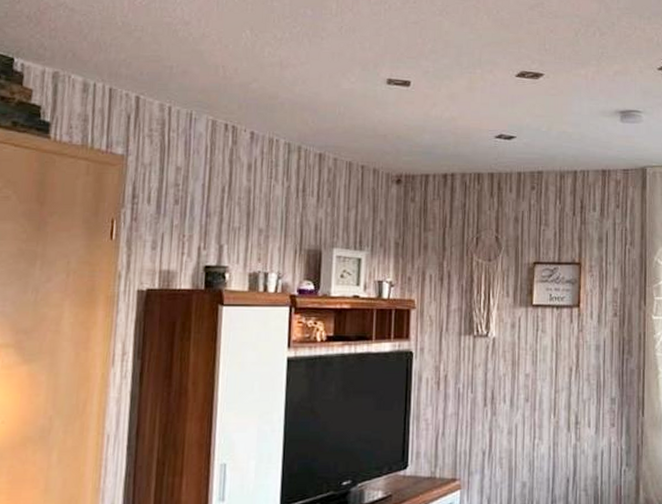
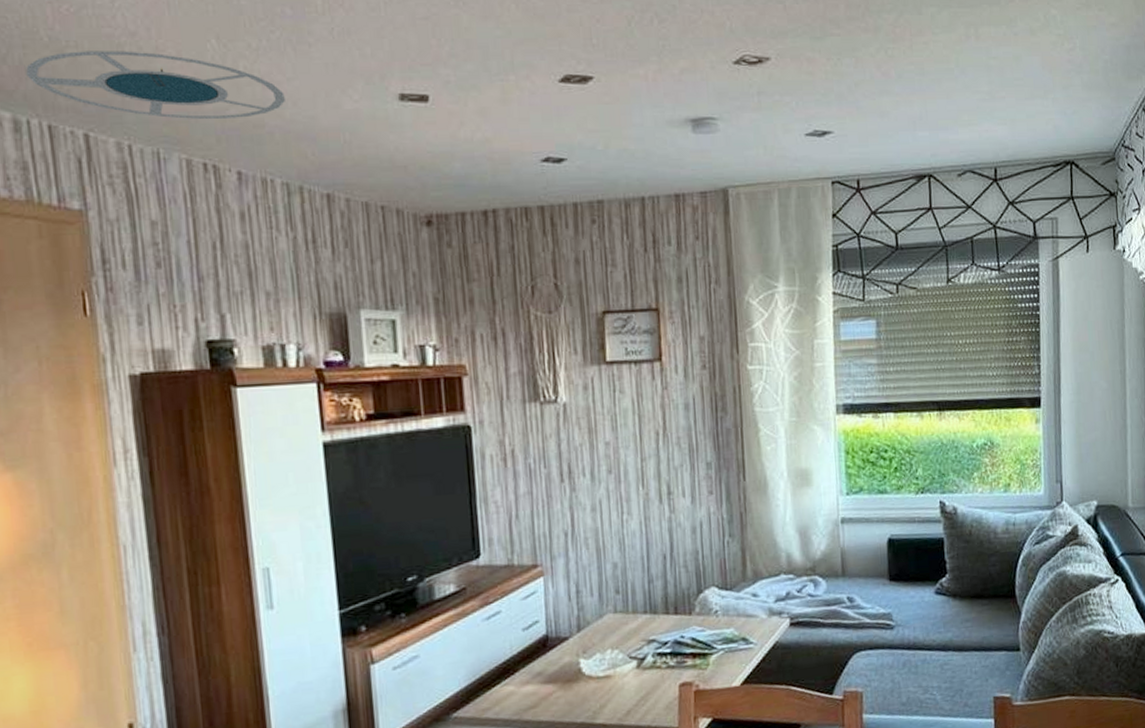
ceiling lamp: none [100,34,297,91] -> present [26,51,285,119]

